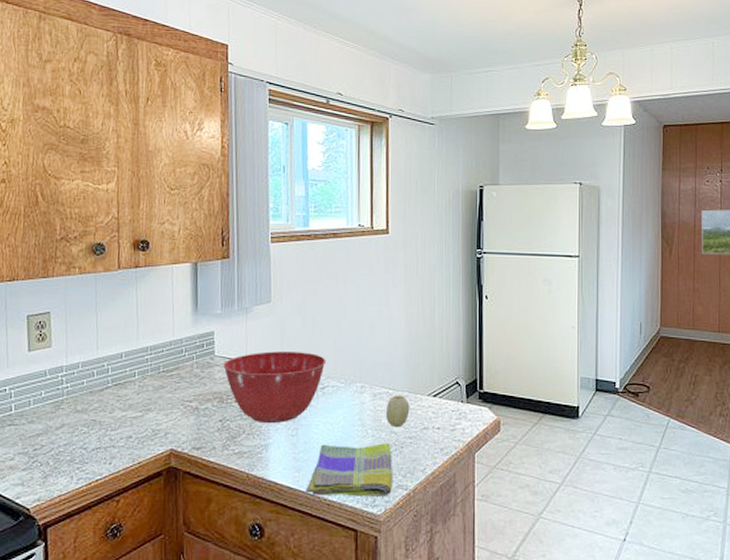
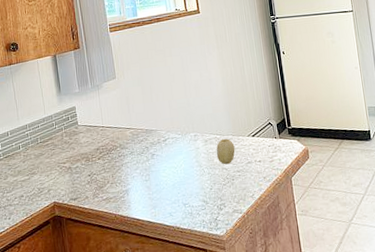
mixing bowl: present [223,351,327,424] -> none [85,113,165,173]
dish towel: present [306,443,392,497] -> none [162,177,230,226]

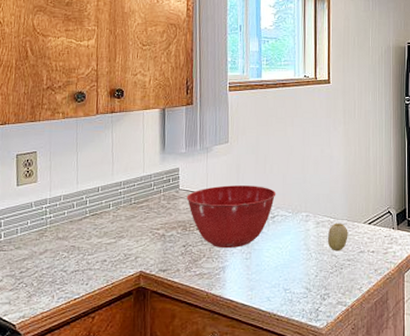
mixing bowl: none [85,113,165,173] -> present [186,185,276,249]

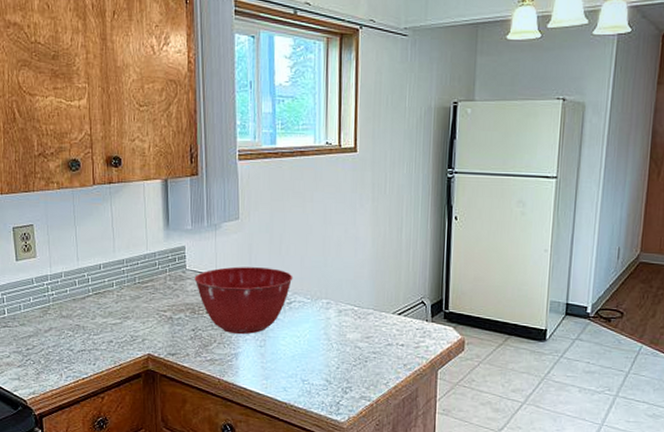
fruit: present [327,222,348,252] -> none [350,311,375,343]

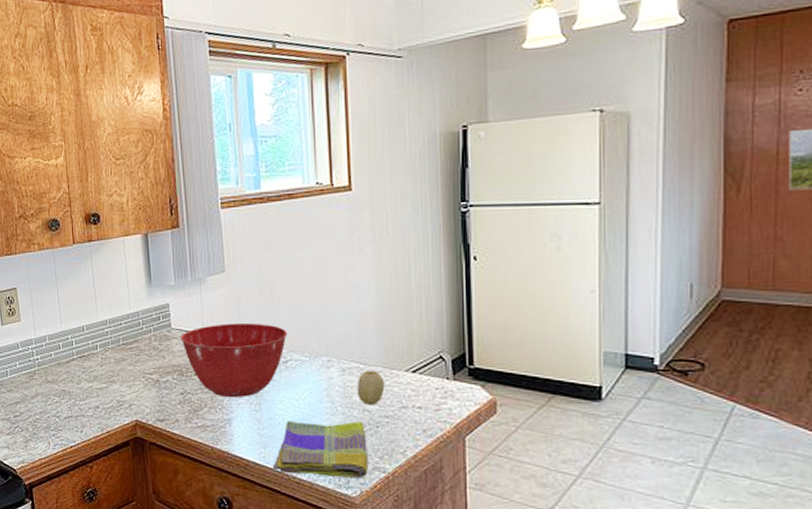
dish towel: none [274,355,356,406] -> present [273,420,368,478]
fruit: none [350,311,375,343] -> present [356,370,385,406]

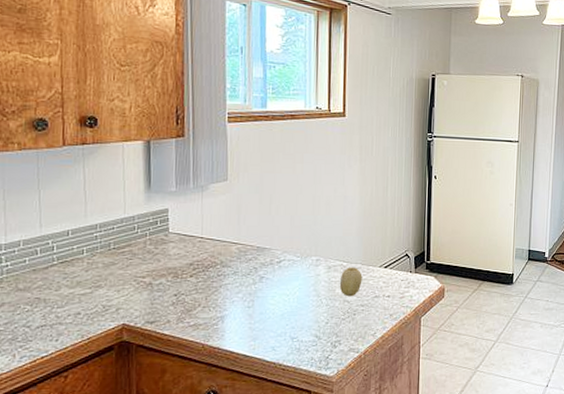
mixing bowl: present [180,323,288,398] -> none [178,228,283,297]
dish towel: present [273,420,368,478] -> none [262,311,345,361]

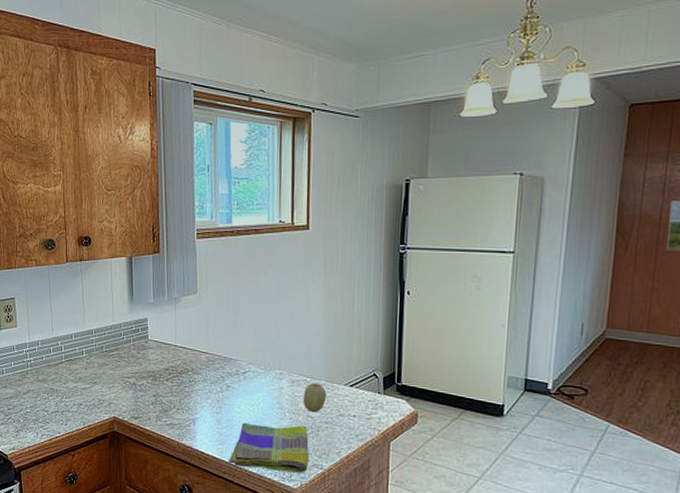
dish towel: none [262,311,345,361] -> present [229,422,308,473]

